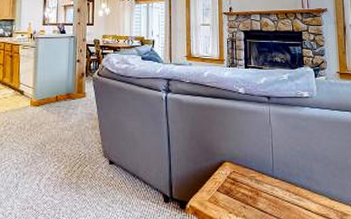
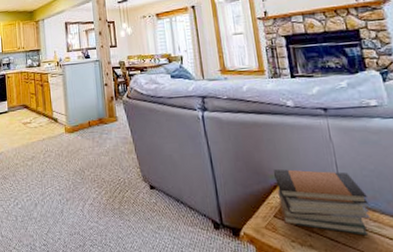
book stack: none [222,148,293,207] -> present [274,168,371,236]

